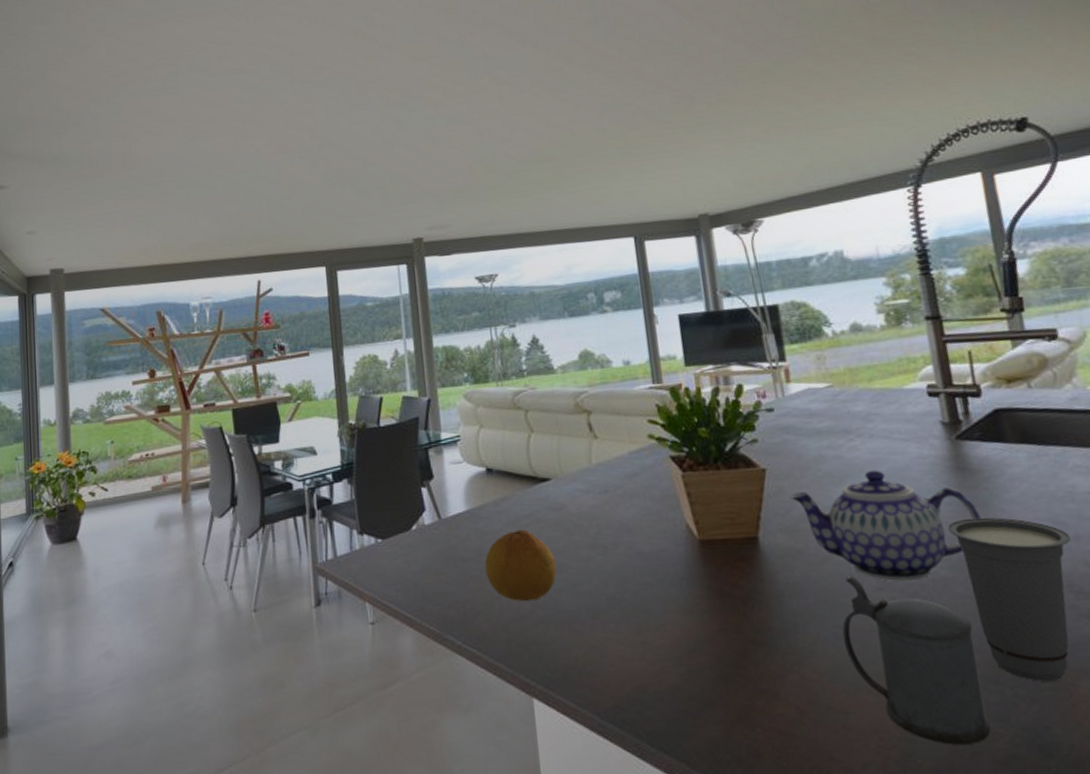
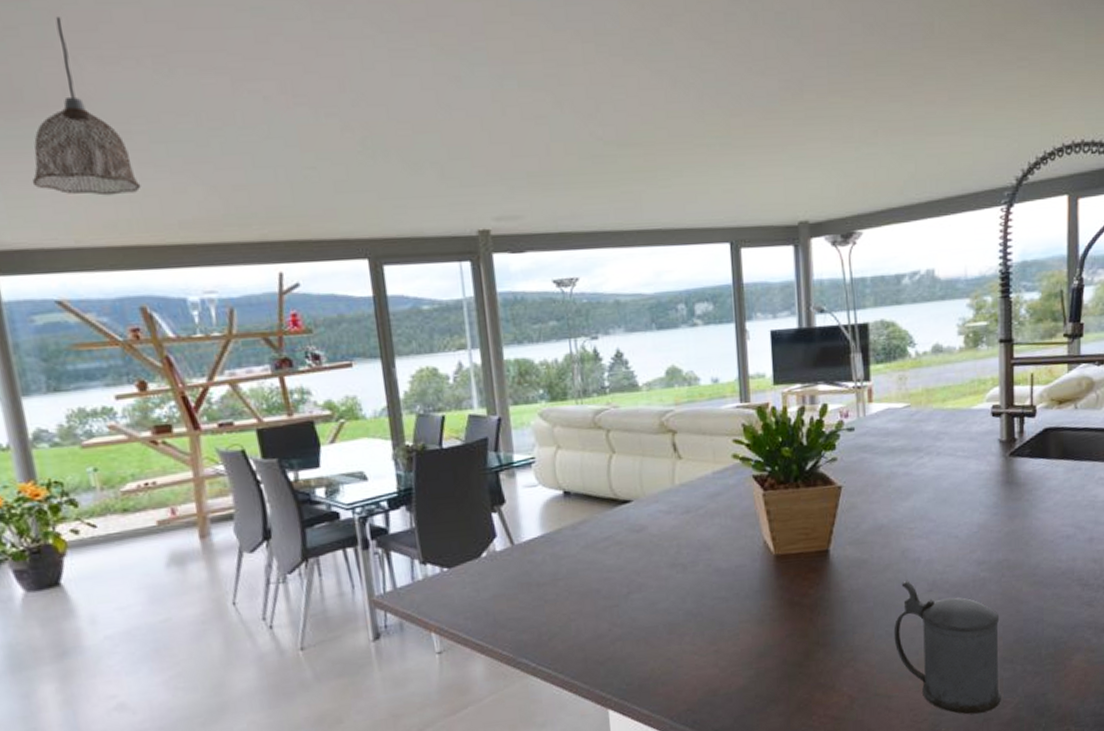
pendant lamp: none [95,107,167,230] -> present [32,15,141,196]
fruit: present [485,529,557,602] -> none [561,551,636,622]
teapot: present [788,469,981,582] -> none [860,485,1019,584]
cup: present [948,517,1071,682] -> none [992,525,1086,659]

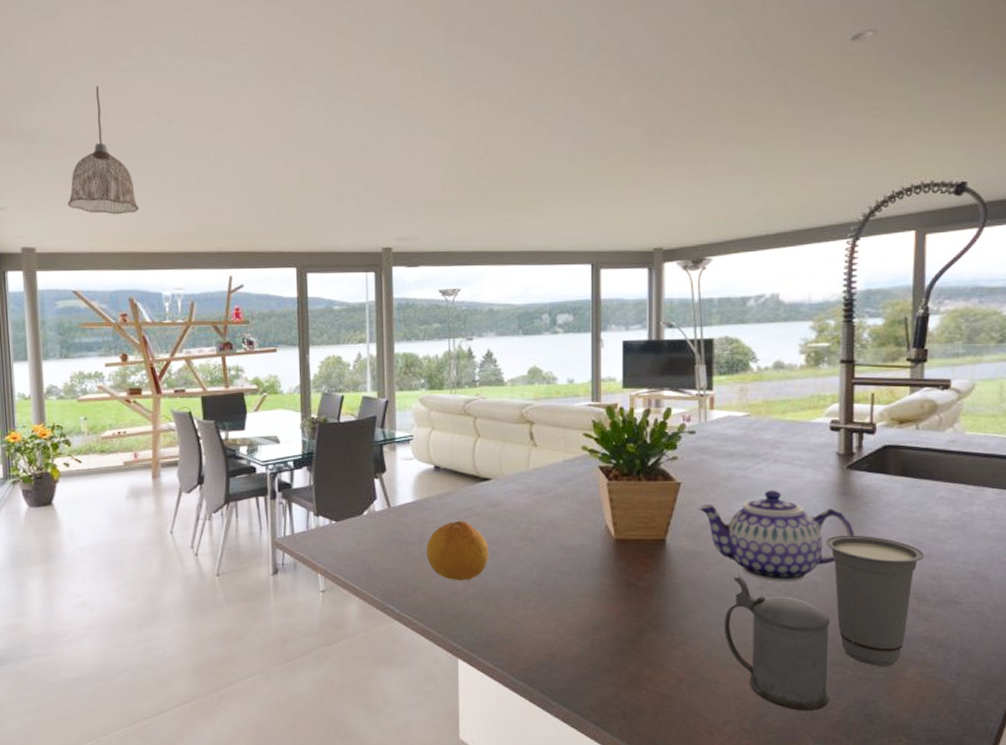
fruit: none [561,551,636,622] -> present [426,520,489,581]
teapot: none [860,485,1019,584] -> present [697,490,855,583]
cup: none [992,525,1086,659] -> present [826,535,924,666]

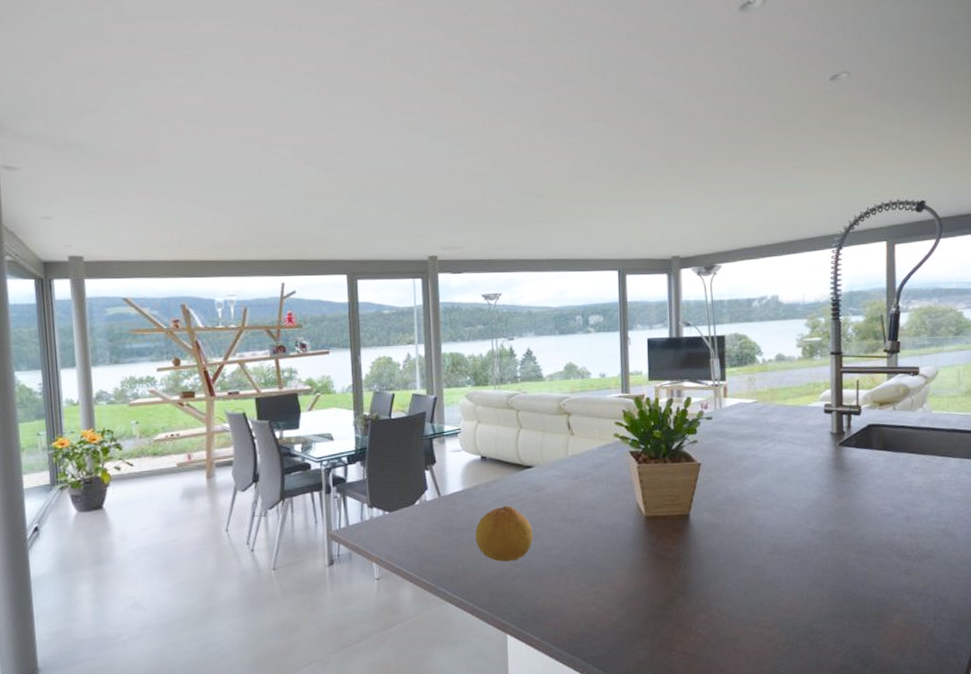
pendant lamp: present [67,85,140,215] -> none [116,100,191,225]
teapot: present [697,490,855,583] -> none [715,466,847,548]
beer stein: present [724,576,831,711] -> none [741,543,832,660]
cup: present [826,535,924,666] -> none [824,502,904,616]

